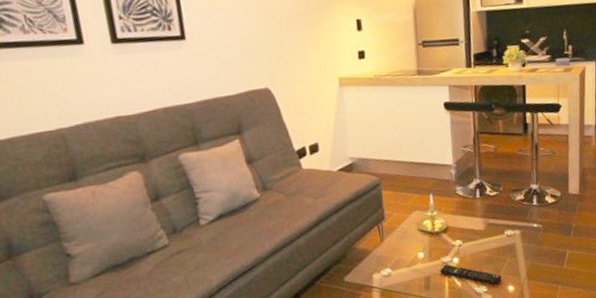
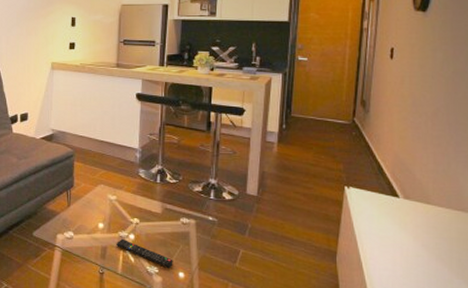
candle holder: present [416,194,448,234] -> none [100,172,128,208]

